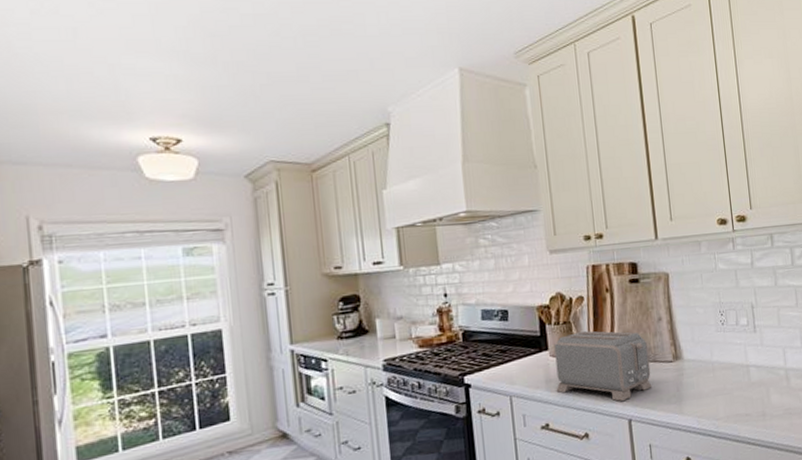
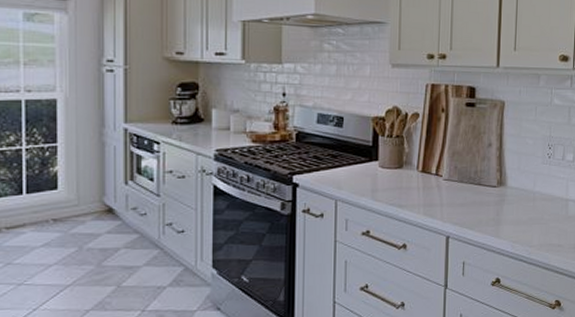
toaster: present [554,330,652,401] -> none [380,147,475,218]

